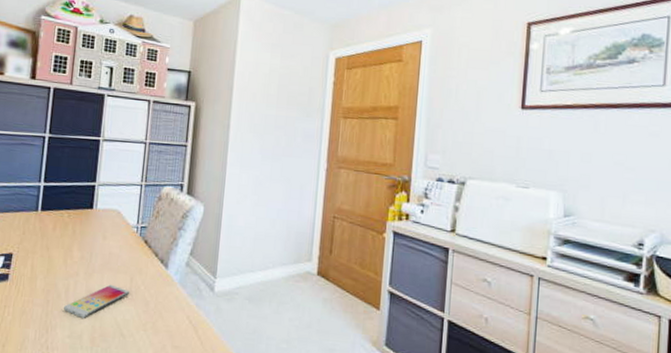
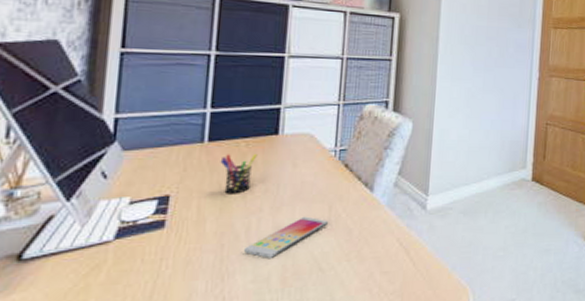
pen holder: none [49,222,77,258] -> present [220,153,258,194]

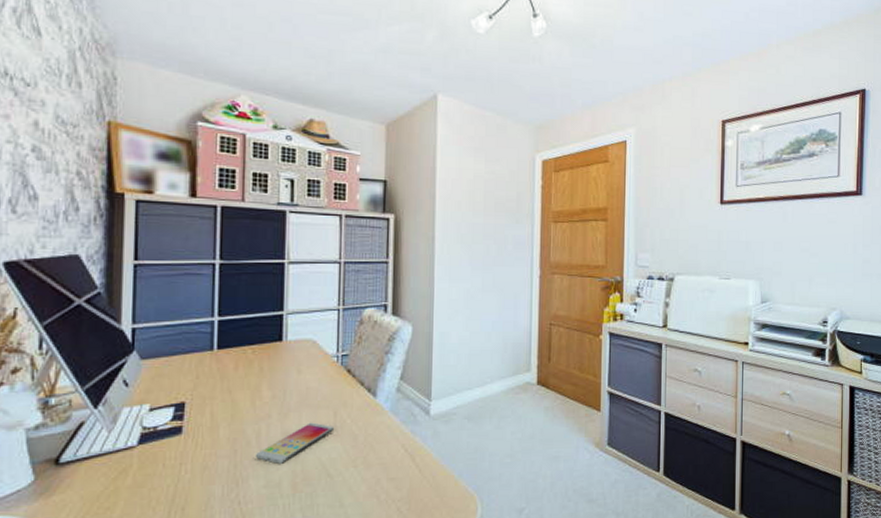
pen holder: present [220,153,258,194] -> none [229,360,264,401]

